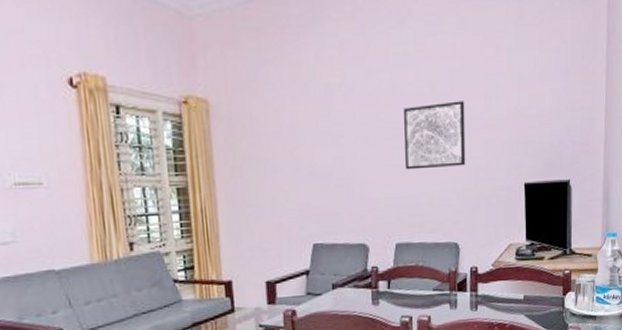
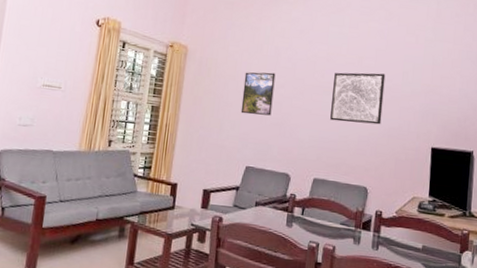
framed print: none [291,119,334,179] -> present [240,72,276,116]

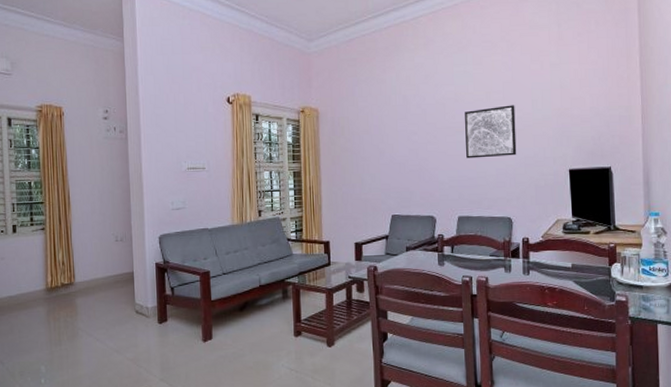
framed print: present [240,72,276,116] -> none [377,121,409,166]

